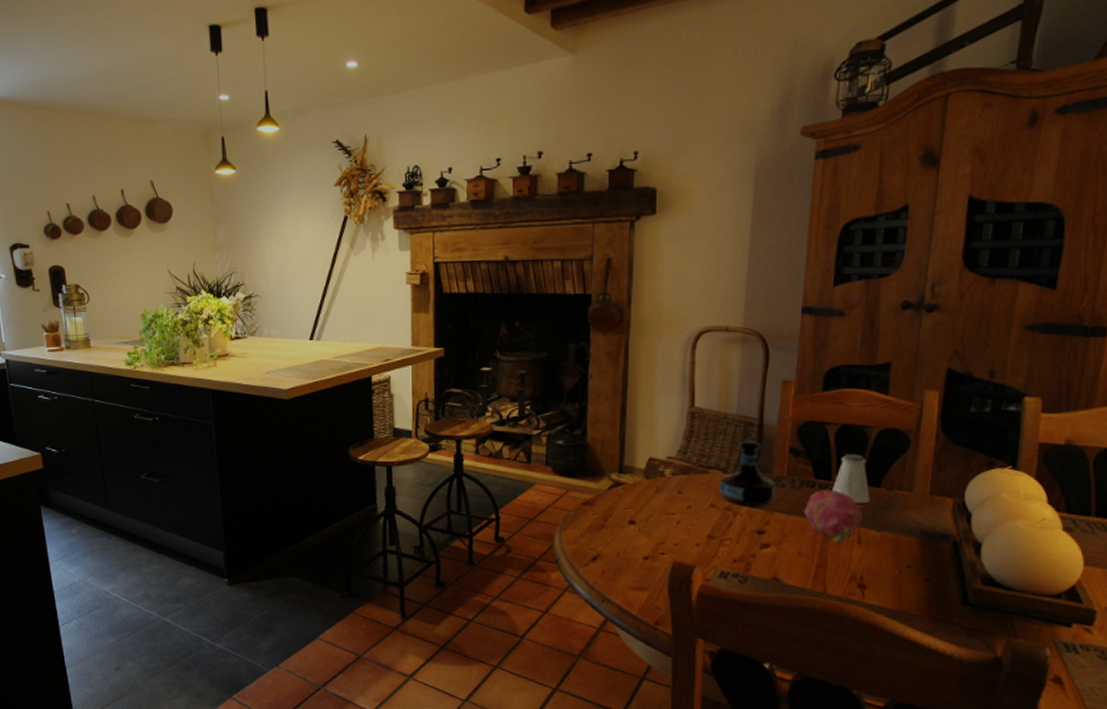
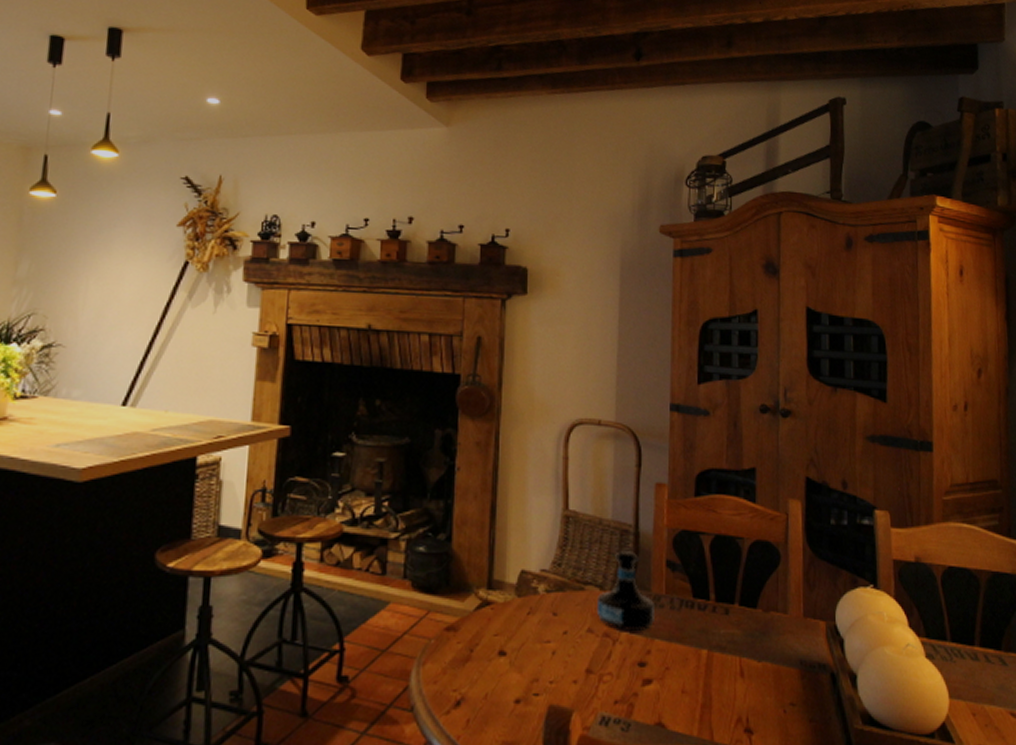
fruit: present [803,490,862,544] -> none [684,611,743,677]
saltshaker: present [832,454,870,504] -> none [711,569,748,629]

